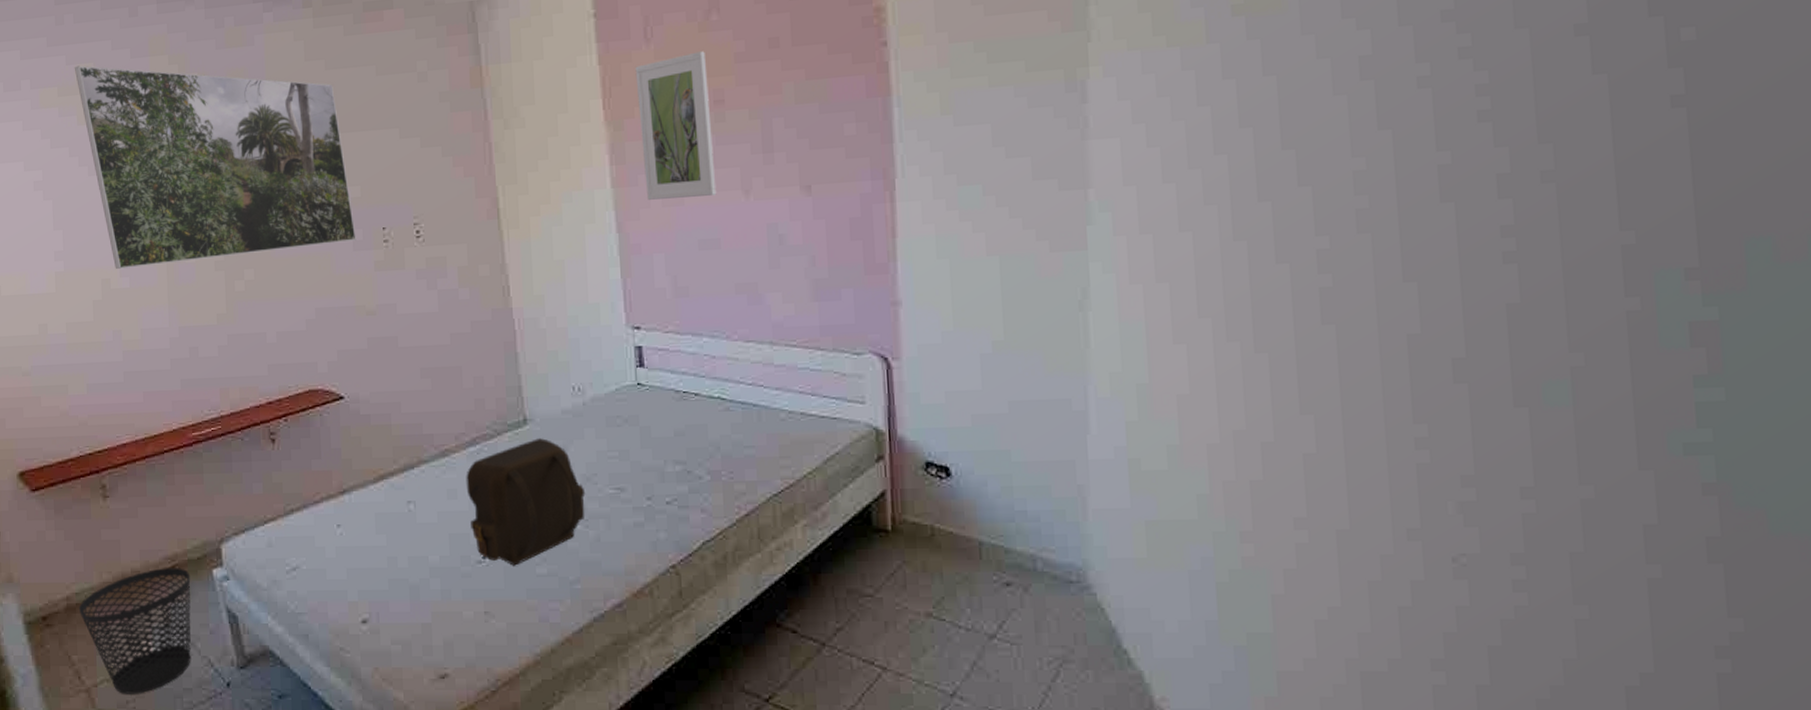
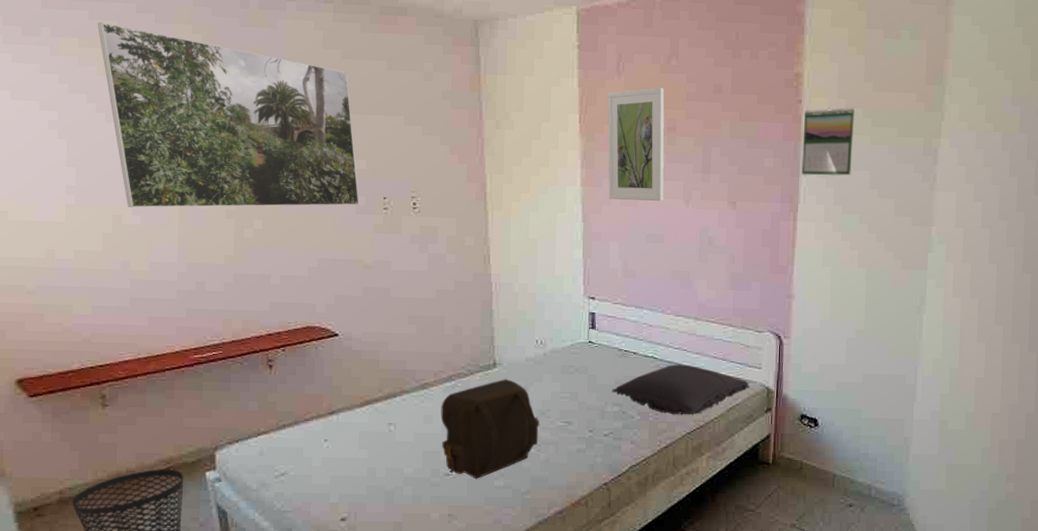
pillow: none [671,404,852,472] -> present [612,364,750,415]
calendar: none [892,41,966,140] -> present [801,107,855,176]

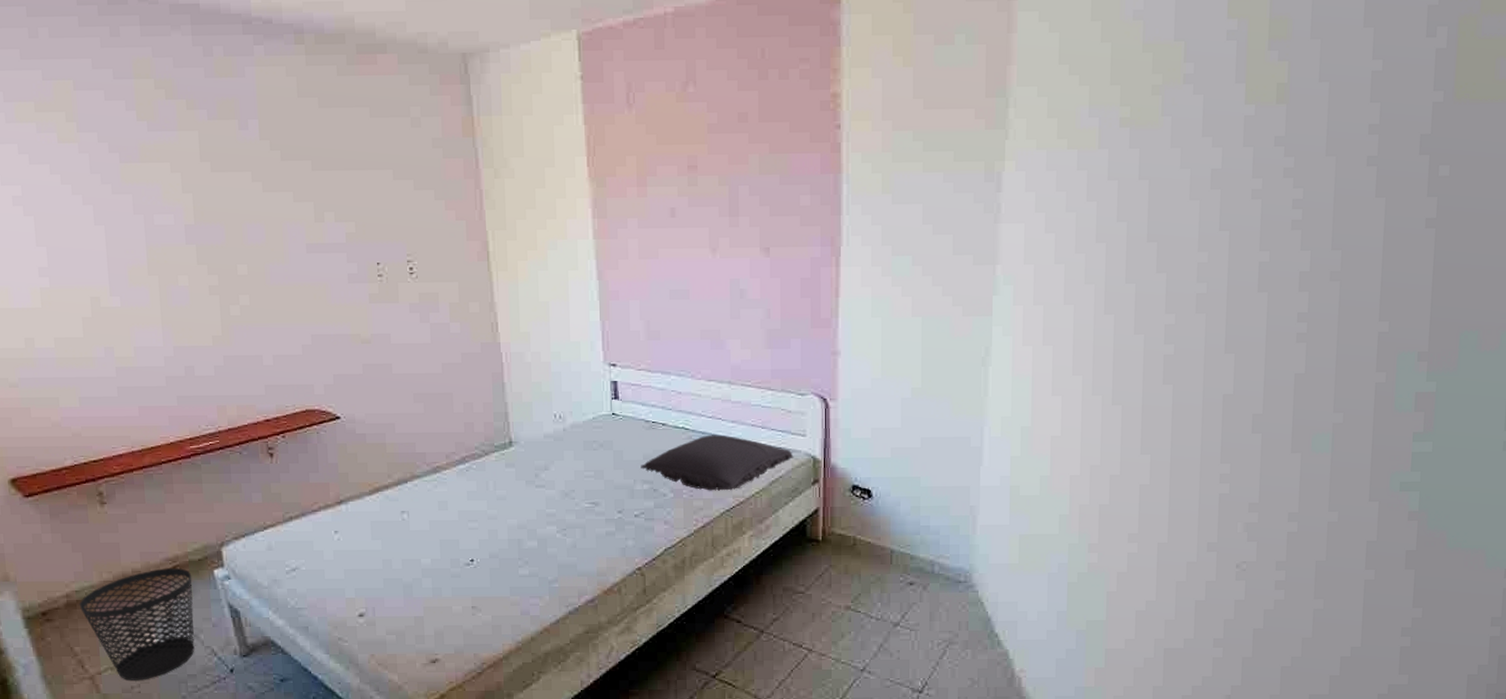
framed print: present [97,22,359,208] -> none [51,82,351,288]
backpack: present [441,379,540,479] -> none [456,459,564,568]
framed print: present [607,87,665,201] -> none [618,120,688,252]
calendar: present [801,107,855,176] -> none [843,130,904,213]

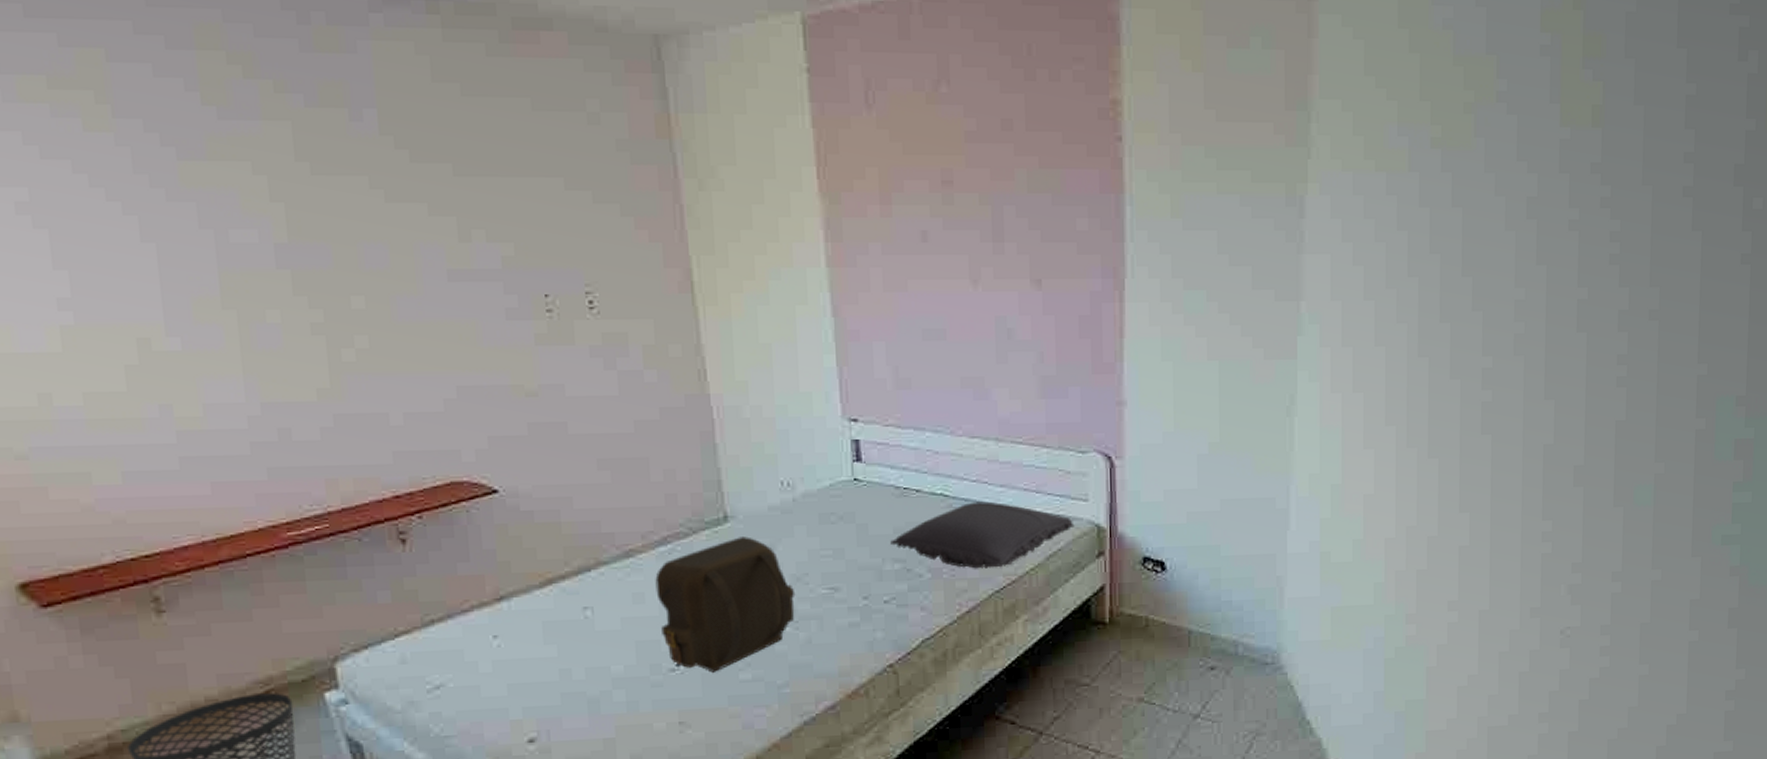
backpack: none [456,459,564,568] -> present [655,536,796,673]

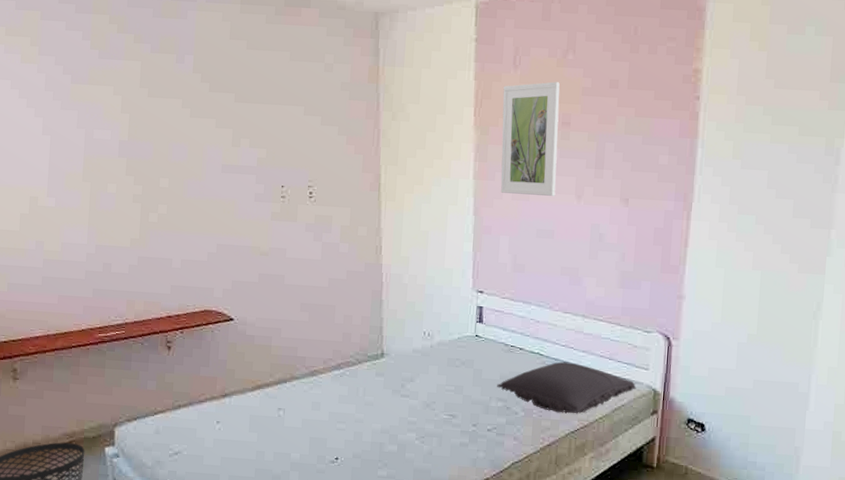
backpack: present [655,536,796,673] -> none [328,369,425,468]
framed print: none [854,125,943,283] -> present [500,82,560,196]

